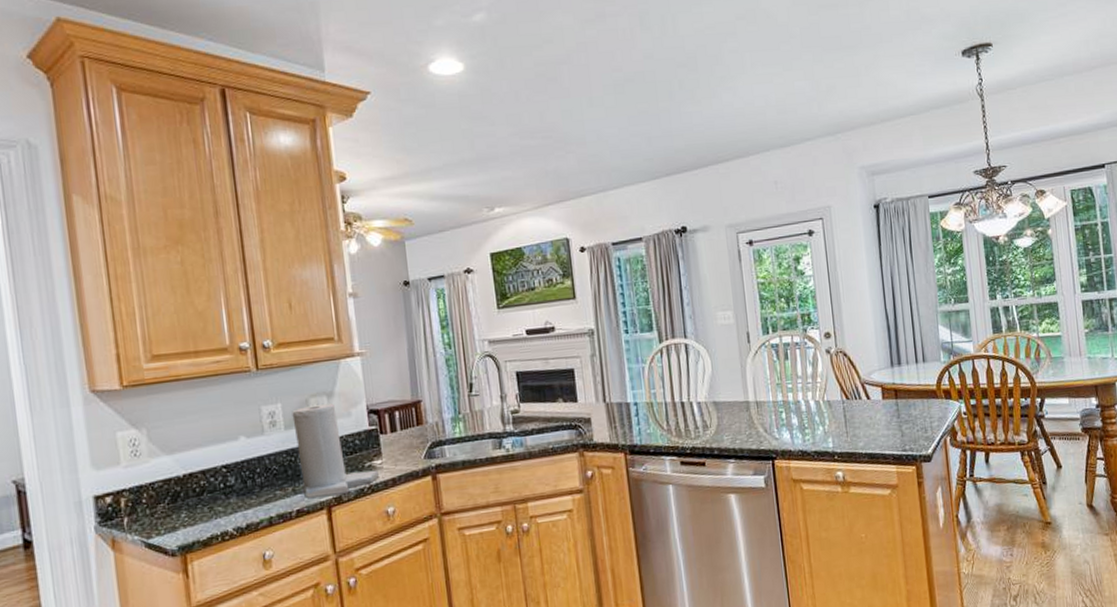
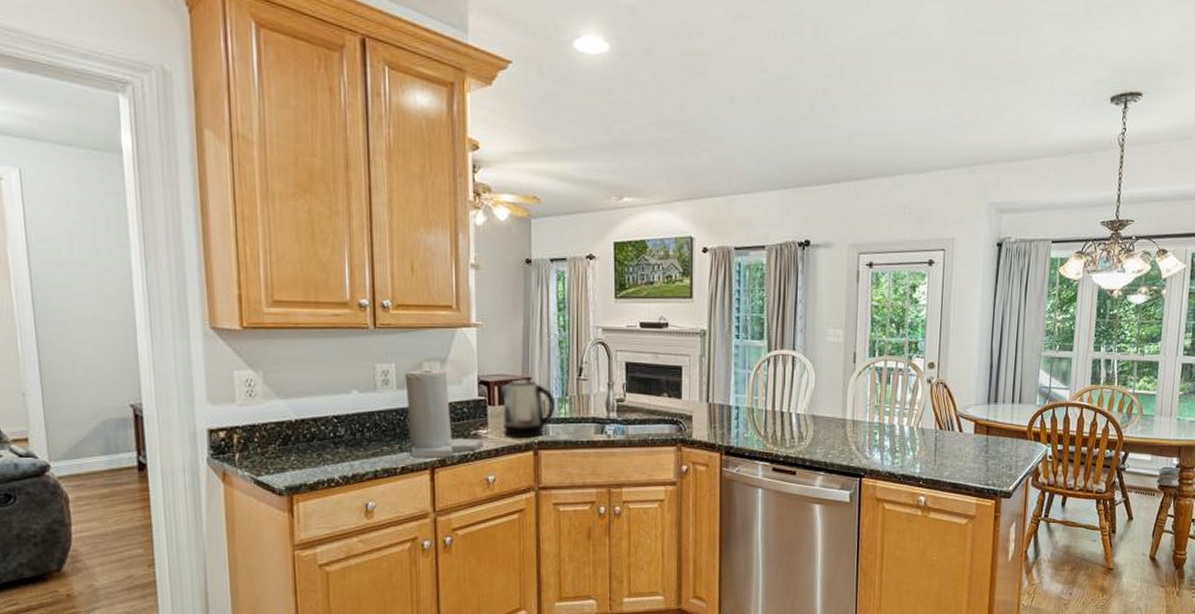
kettle: none [391,402,450,466] -> present [500,379,556,439]

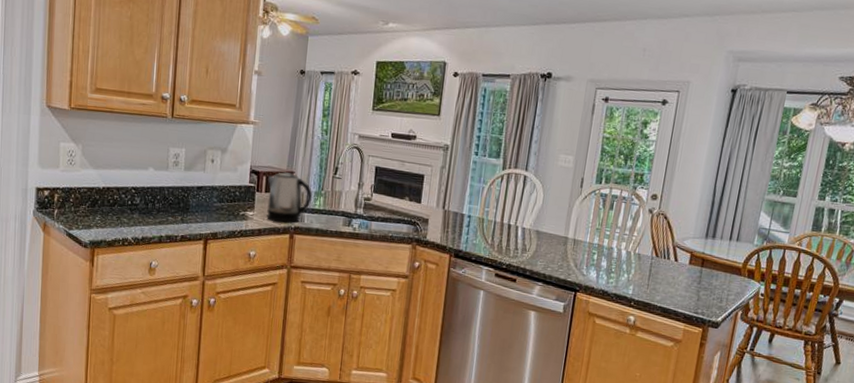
paper towel: present [405,369,483,457] -> none [189,155,249,232]

